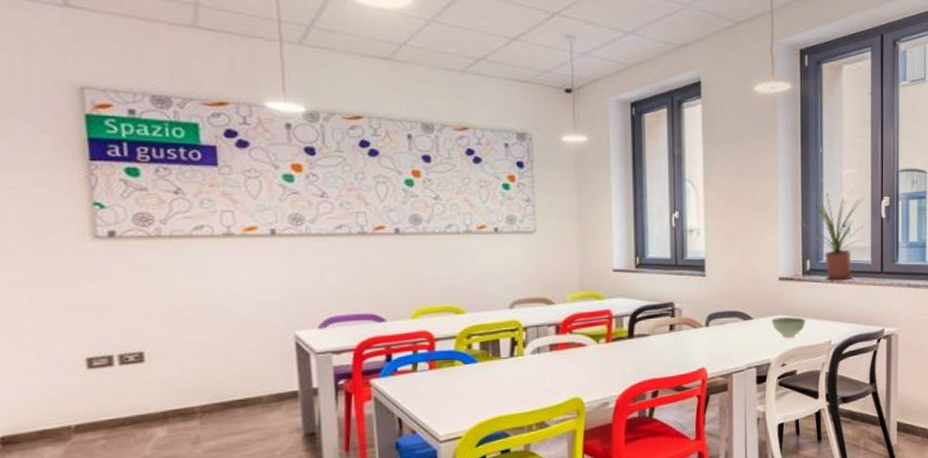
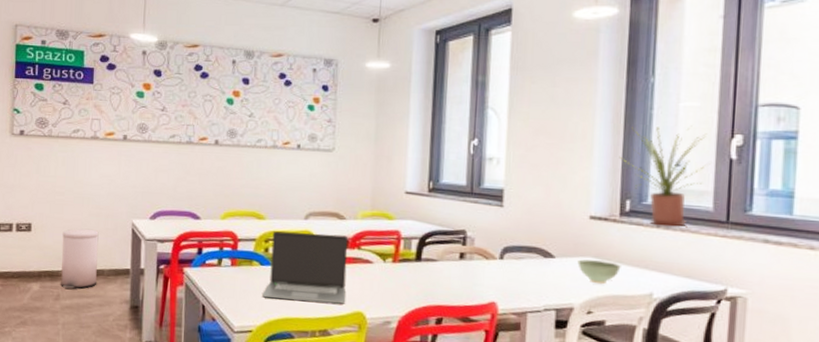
pedal bin: none [194,349,254,427] -> present [61,228,99,289]
laptop: none [469,321,560,399] -> present [262,231,348,304]

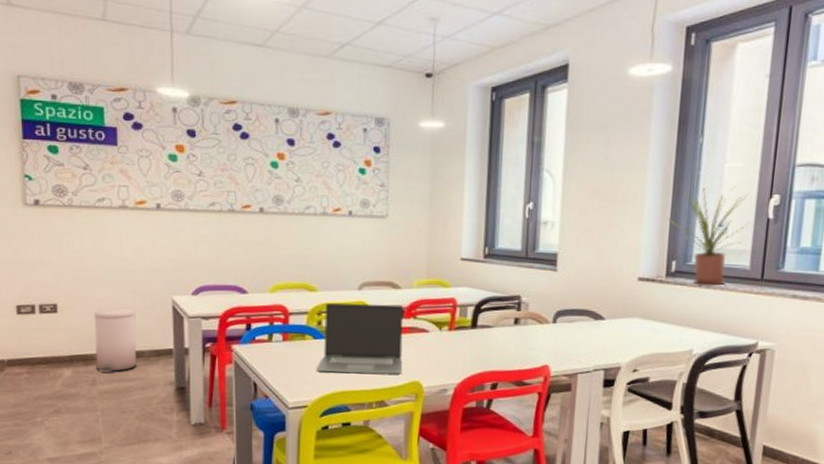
bowl: present [577,259,621,285] -> none [625,320,665,344]

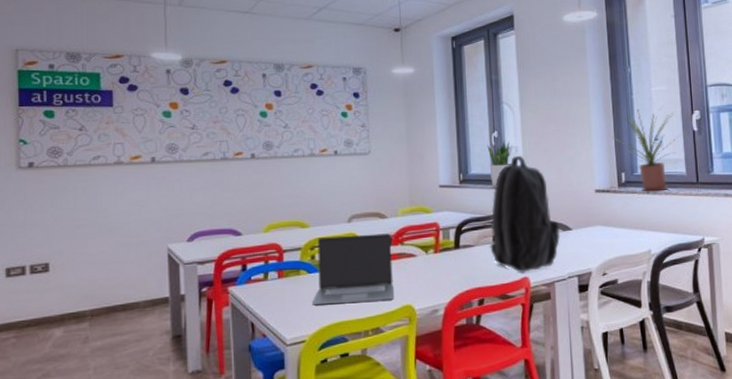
pedal bin: present [94,307,137,373] -> none [87,260,132,329]
backpack: none [509,232,591,360] -> present [489,156,561,273]
planter: none [519,214,547,267] -> present [487,141,511,189]

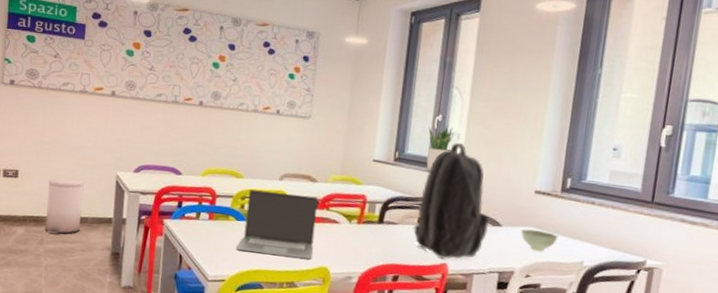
pedal bin: none [87,260,132,329] -> present [45,177,84,235]
bowl: none [590,227,624,249] -> present [521,229,558,252]
house plant: present [612,106,680,193] -> none [565,113,643,205]

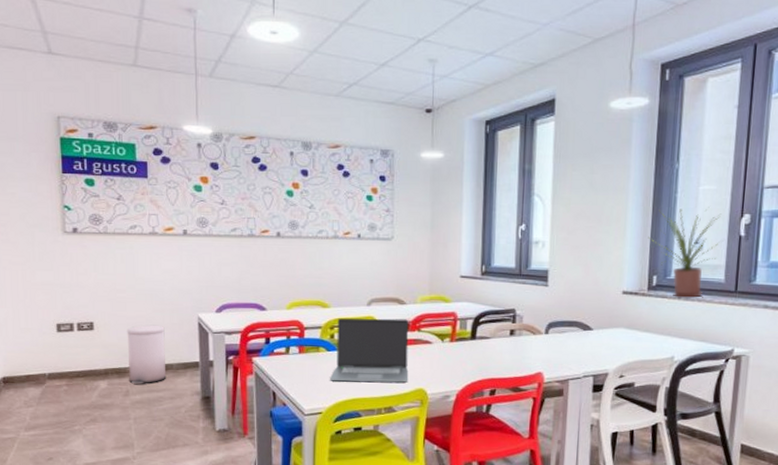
backpack: present [413,143,489,259] -> none [505,251,580,368]
planter: present [426,126,453,172] -> none [513,234,538,283]
bowl: present [521,229,558,252] -> none [612,330,648,352]
house plant: none [565,113,643,205] -> present [648,207,724,299]

